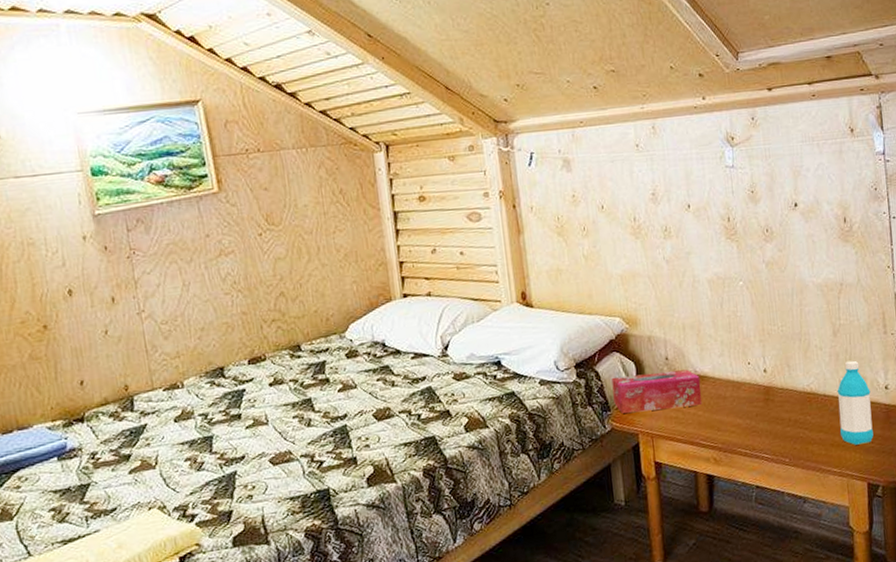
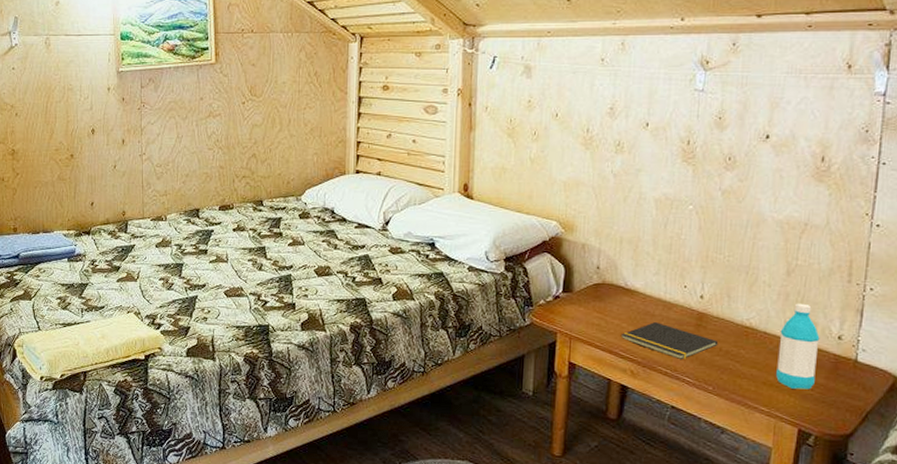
tissue box: present [611,369,702,414] -> none [537,276,630,317]
notepad: none [698,404,787,438] -> present [620,322,719,360]

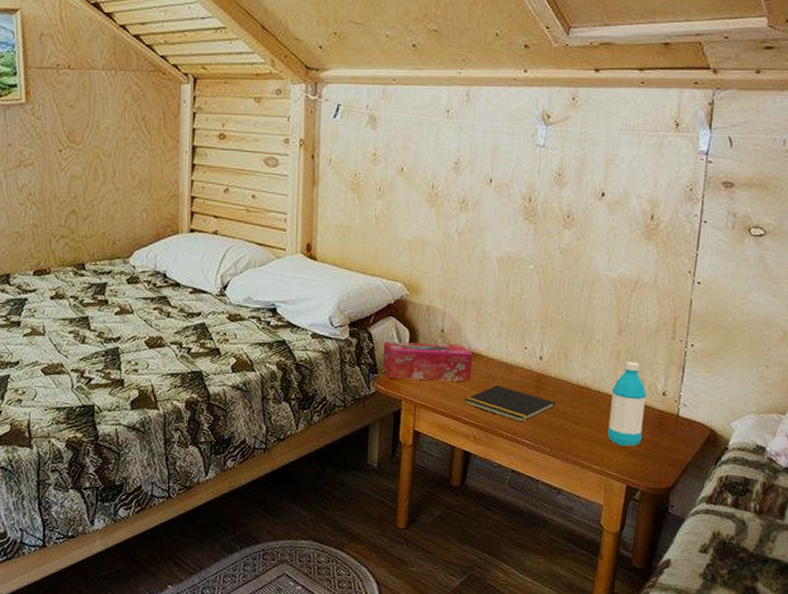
tissue box: none [537,276,630,317] -> present [382,341,473,381]

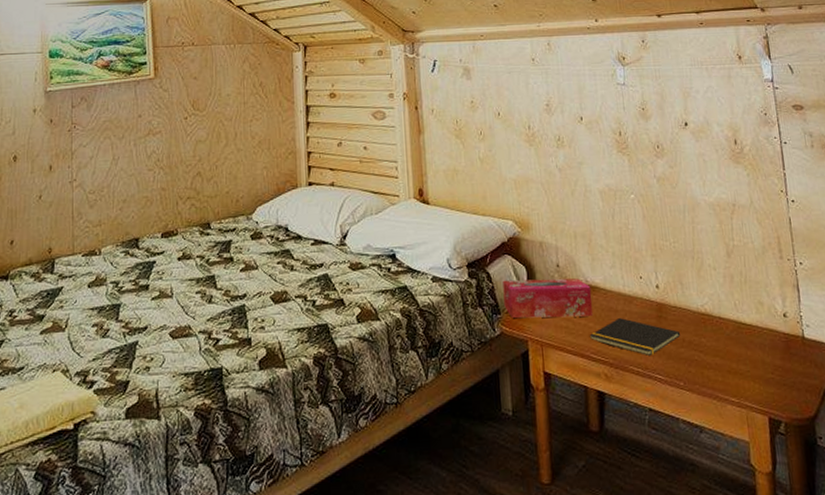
water bottle: present [608,361,647,446] -> none [732,284,773,374]

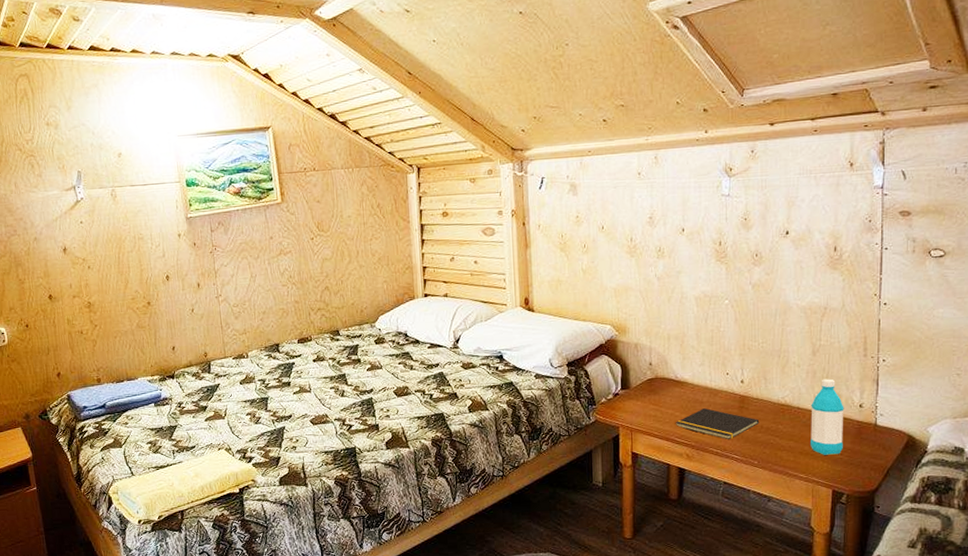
tissue box: present [502,278,593,319] -> none [599,375,680,409]
water bottle: none [732,284,773,374] -> present [811,379,844,455]

